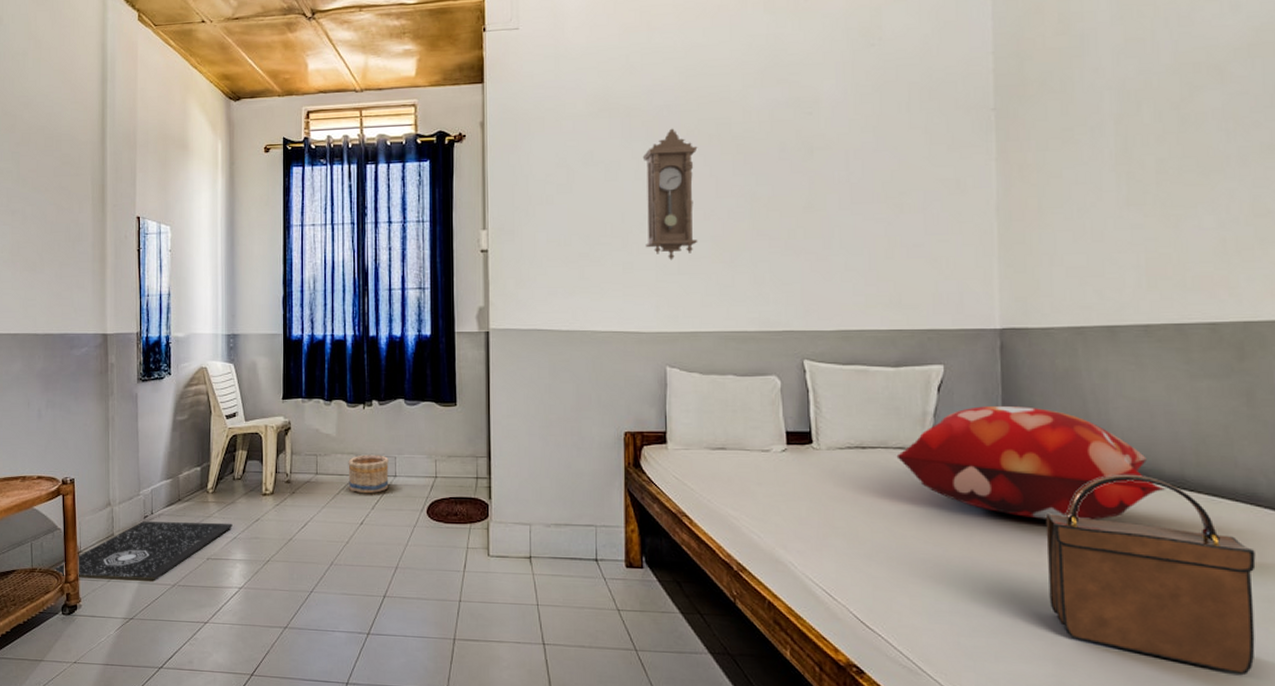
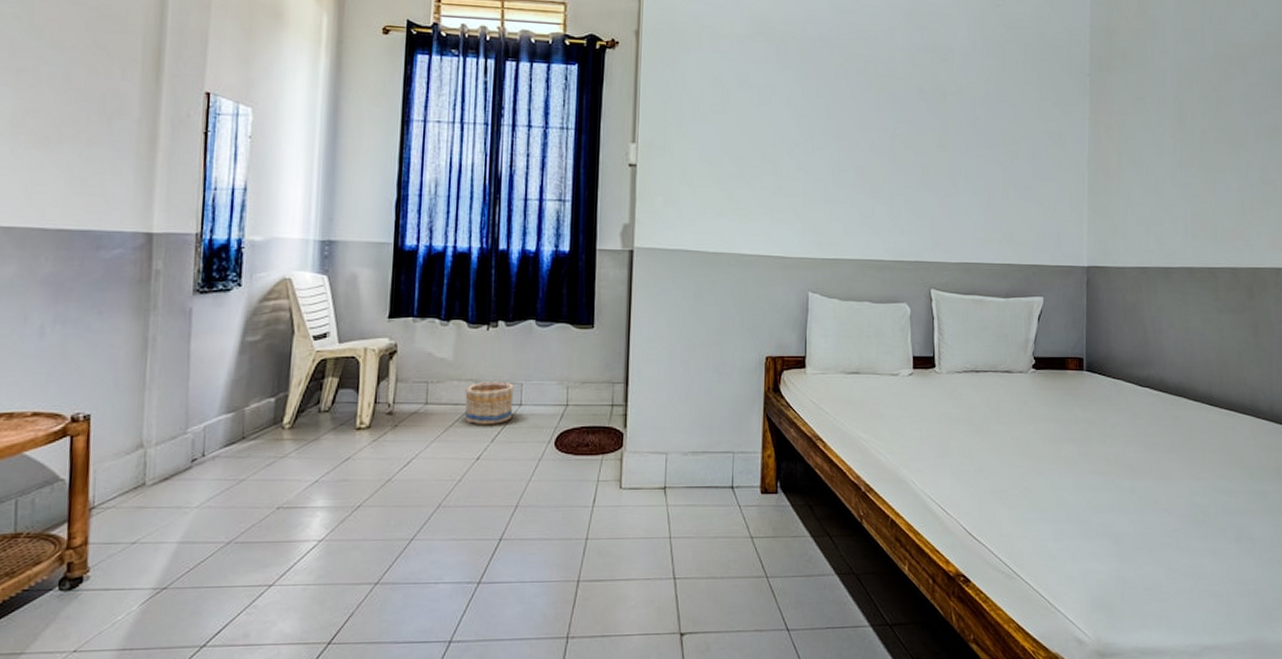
bath mat: present [52,521,233,581] -> none [47,464,315,541]
pendulum clock: present [642,128,698,261] -> none [794,59,847,188]
decorative pillow: present [896,406,1165,521] -> none [1003,334,1198,433]
handbag: present [1045,474,1256,676] -> none [1114,393,1256,558]

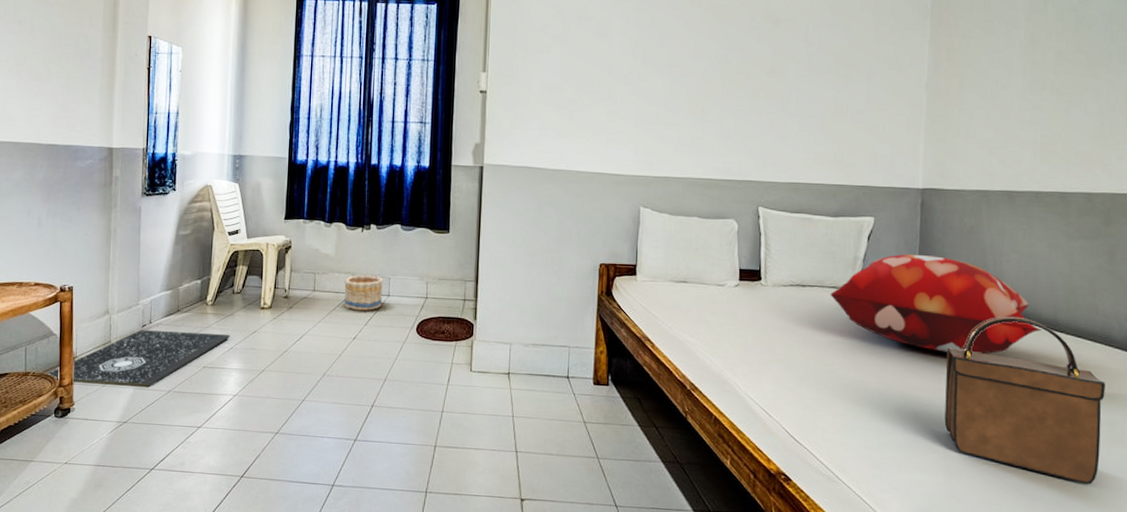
bath mat: none [47,464,315,541] -> present [46,330,230,387]
decorative pillow: none [1003,334,1198,433] -> present [830,254,1041,355]
handbag: none [1114,393,1256,558] -> present [944,316,1106,485]

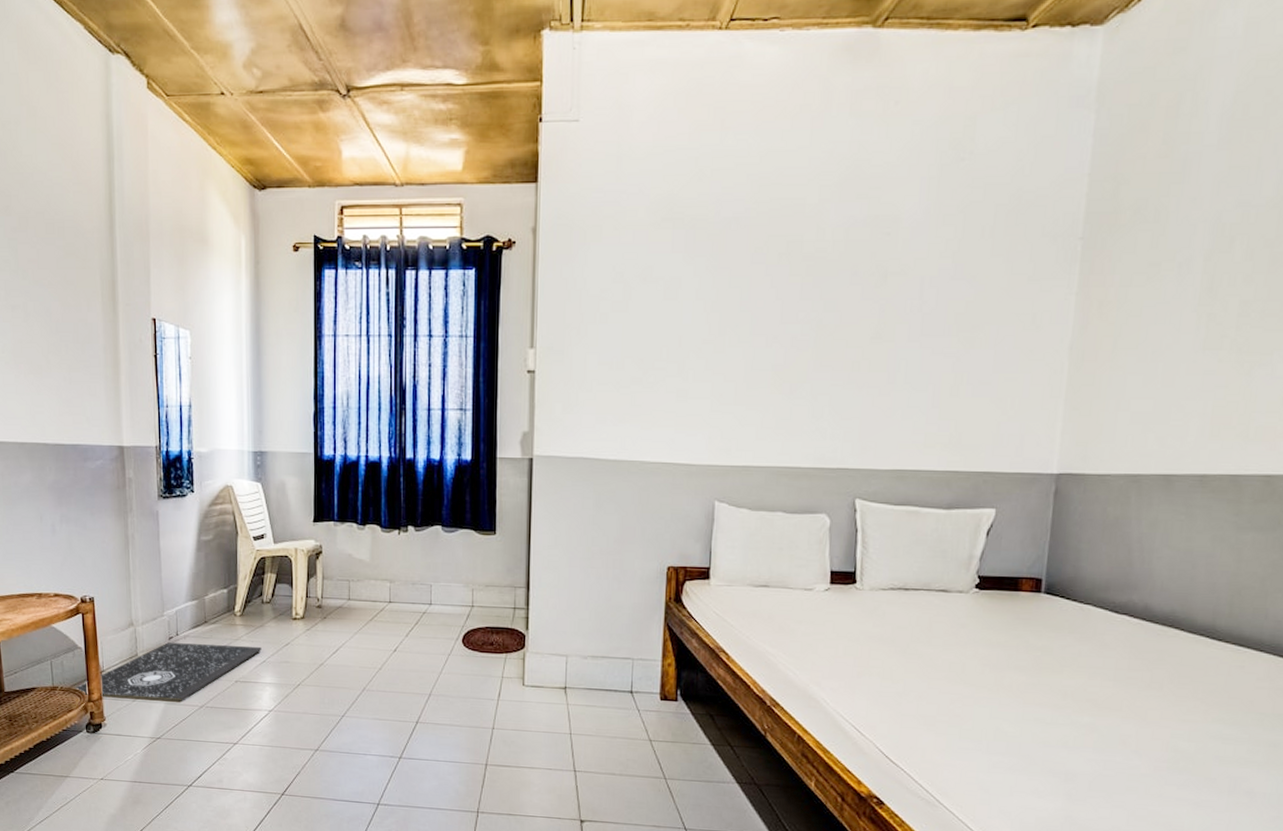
basket: present [343,274,383,311] -> none [382,581,424,621]
decorative pillow: present [830,254,1041,355] -> none [938,551,1194,666]
handbag: present [944,316,1106,485] -> none [1068,622,1270,813]

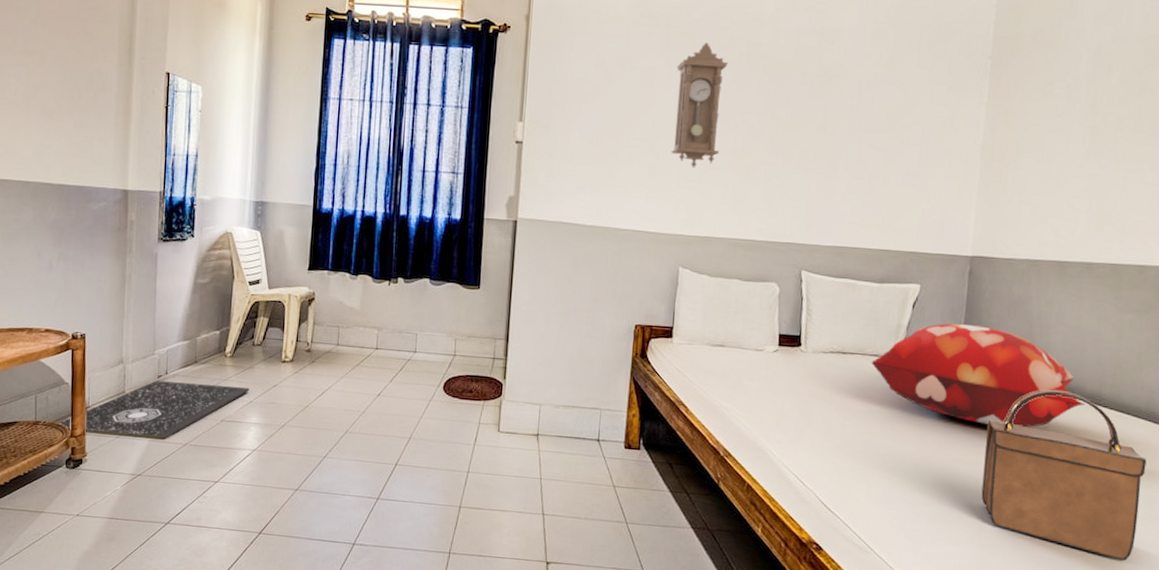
pendulum clock: none [702,244,765,390] -> present [671,42,729,168]
decorative pillow: none [938,551,1194,666] -> present [871,323,1085,428]
handbag: none [1068,622,1270,813] -> present [981,389,1147,562]

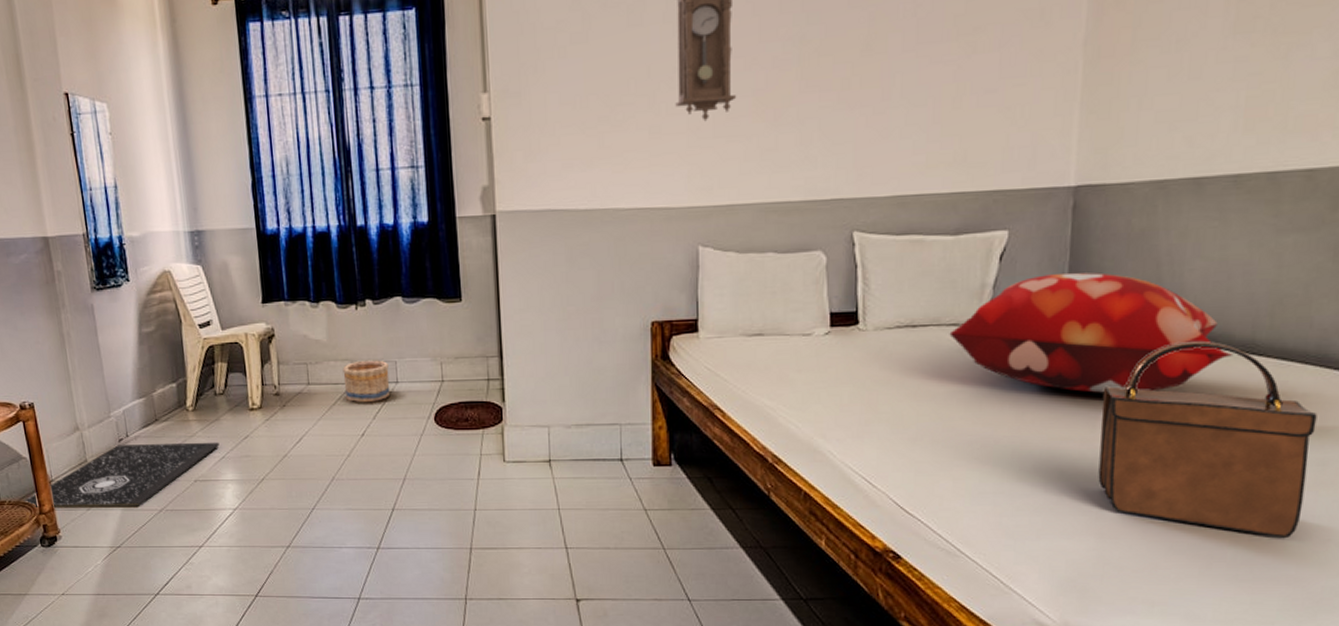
basket: none [368,329,410,367] -> present [343,360,391,403]

